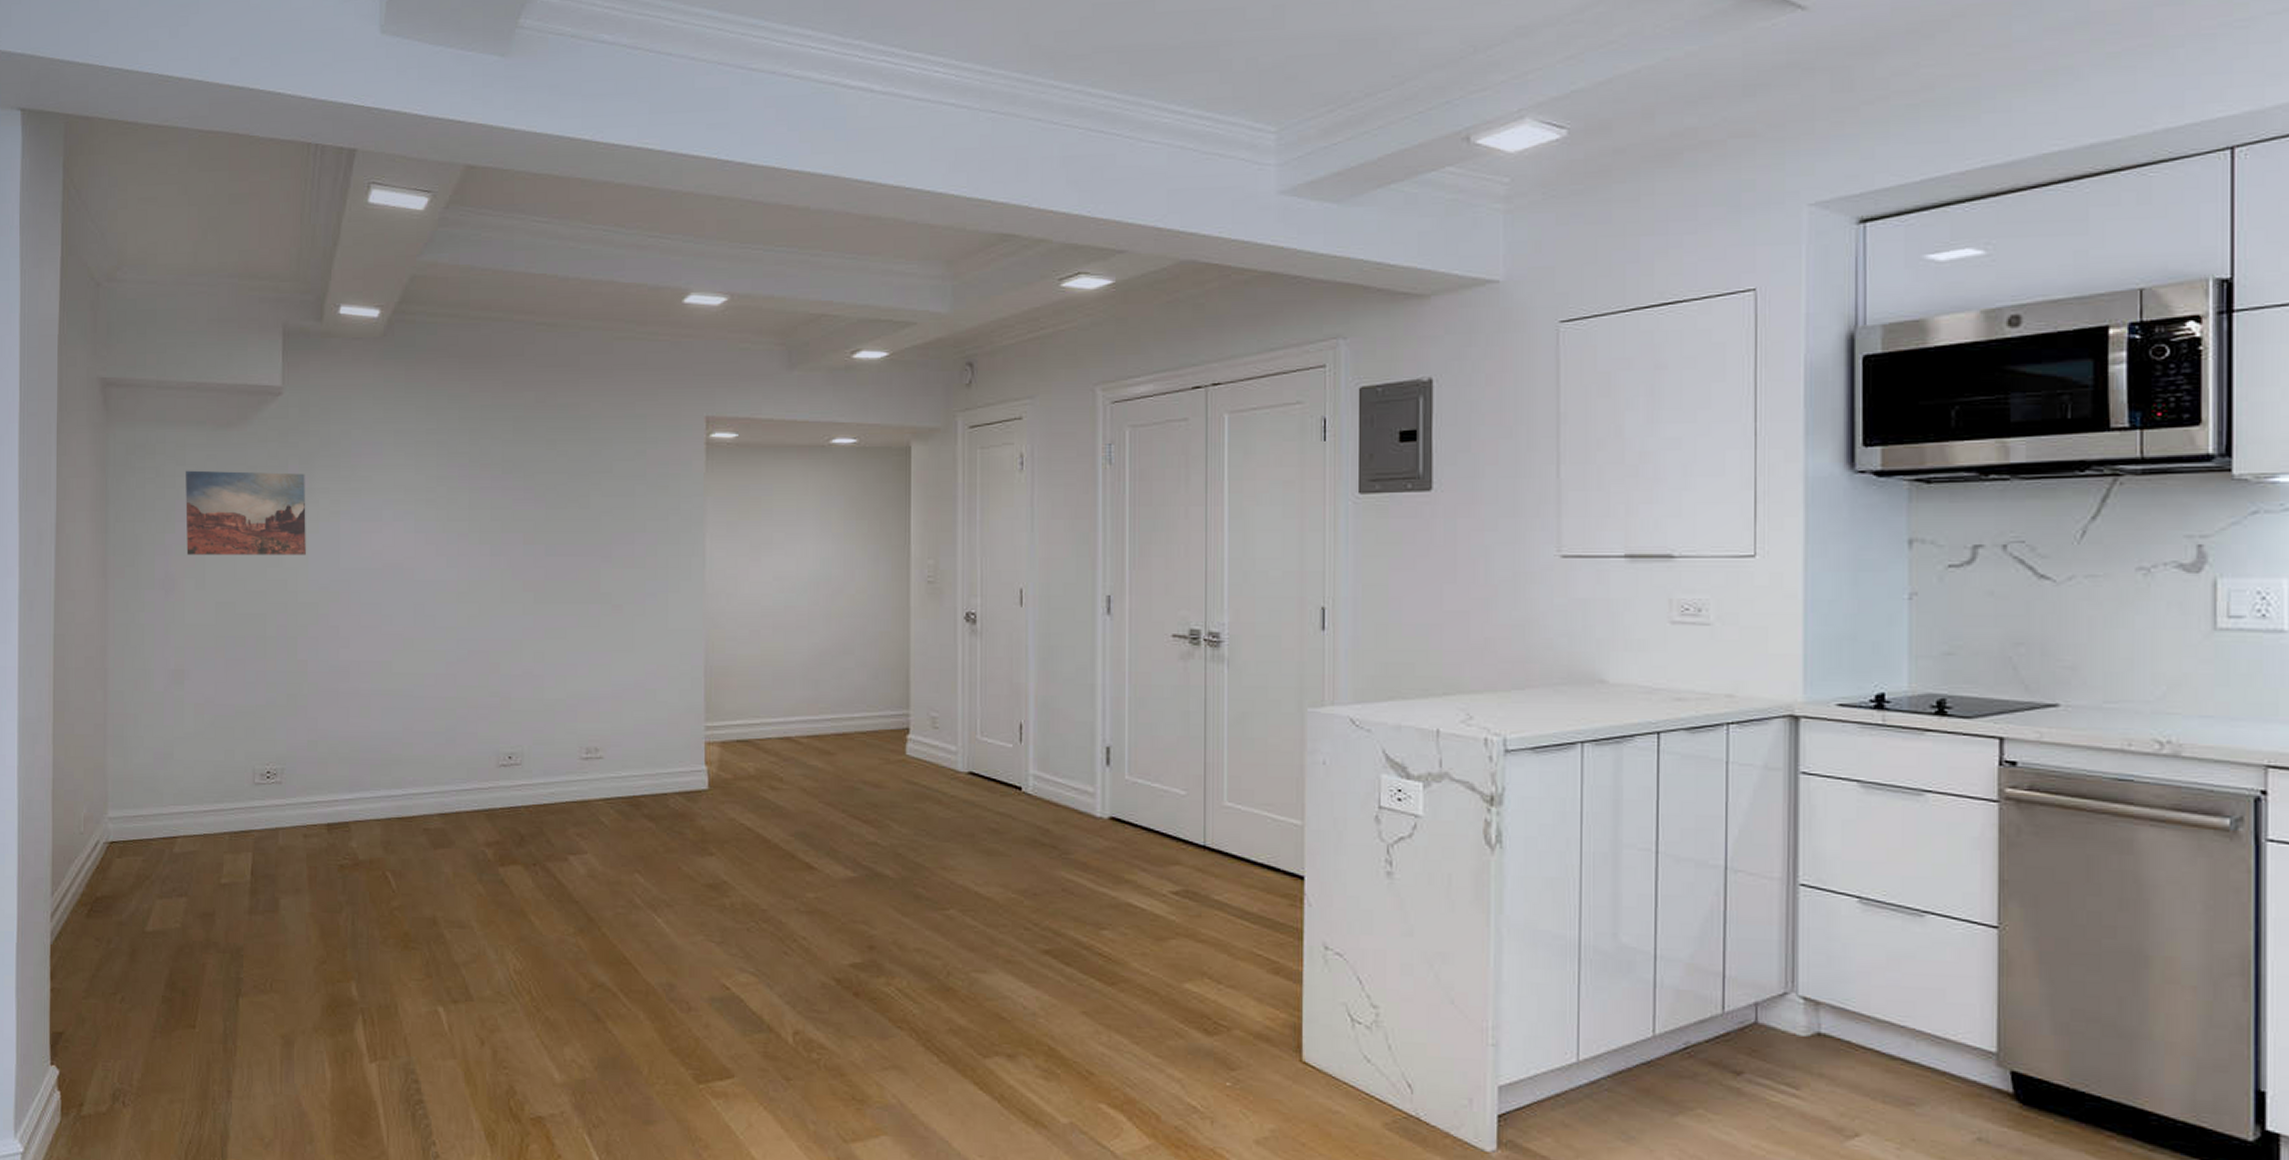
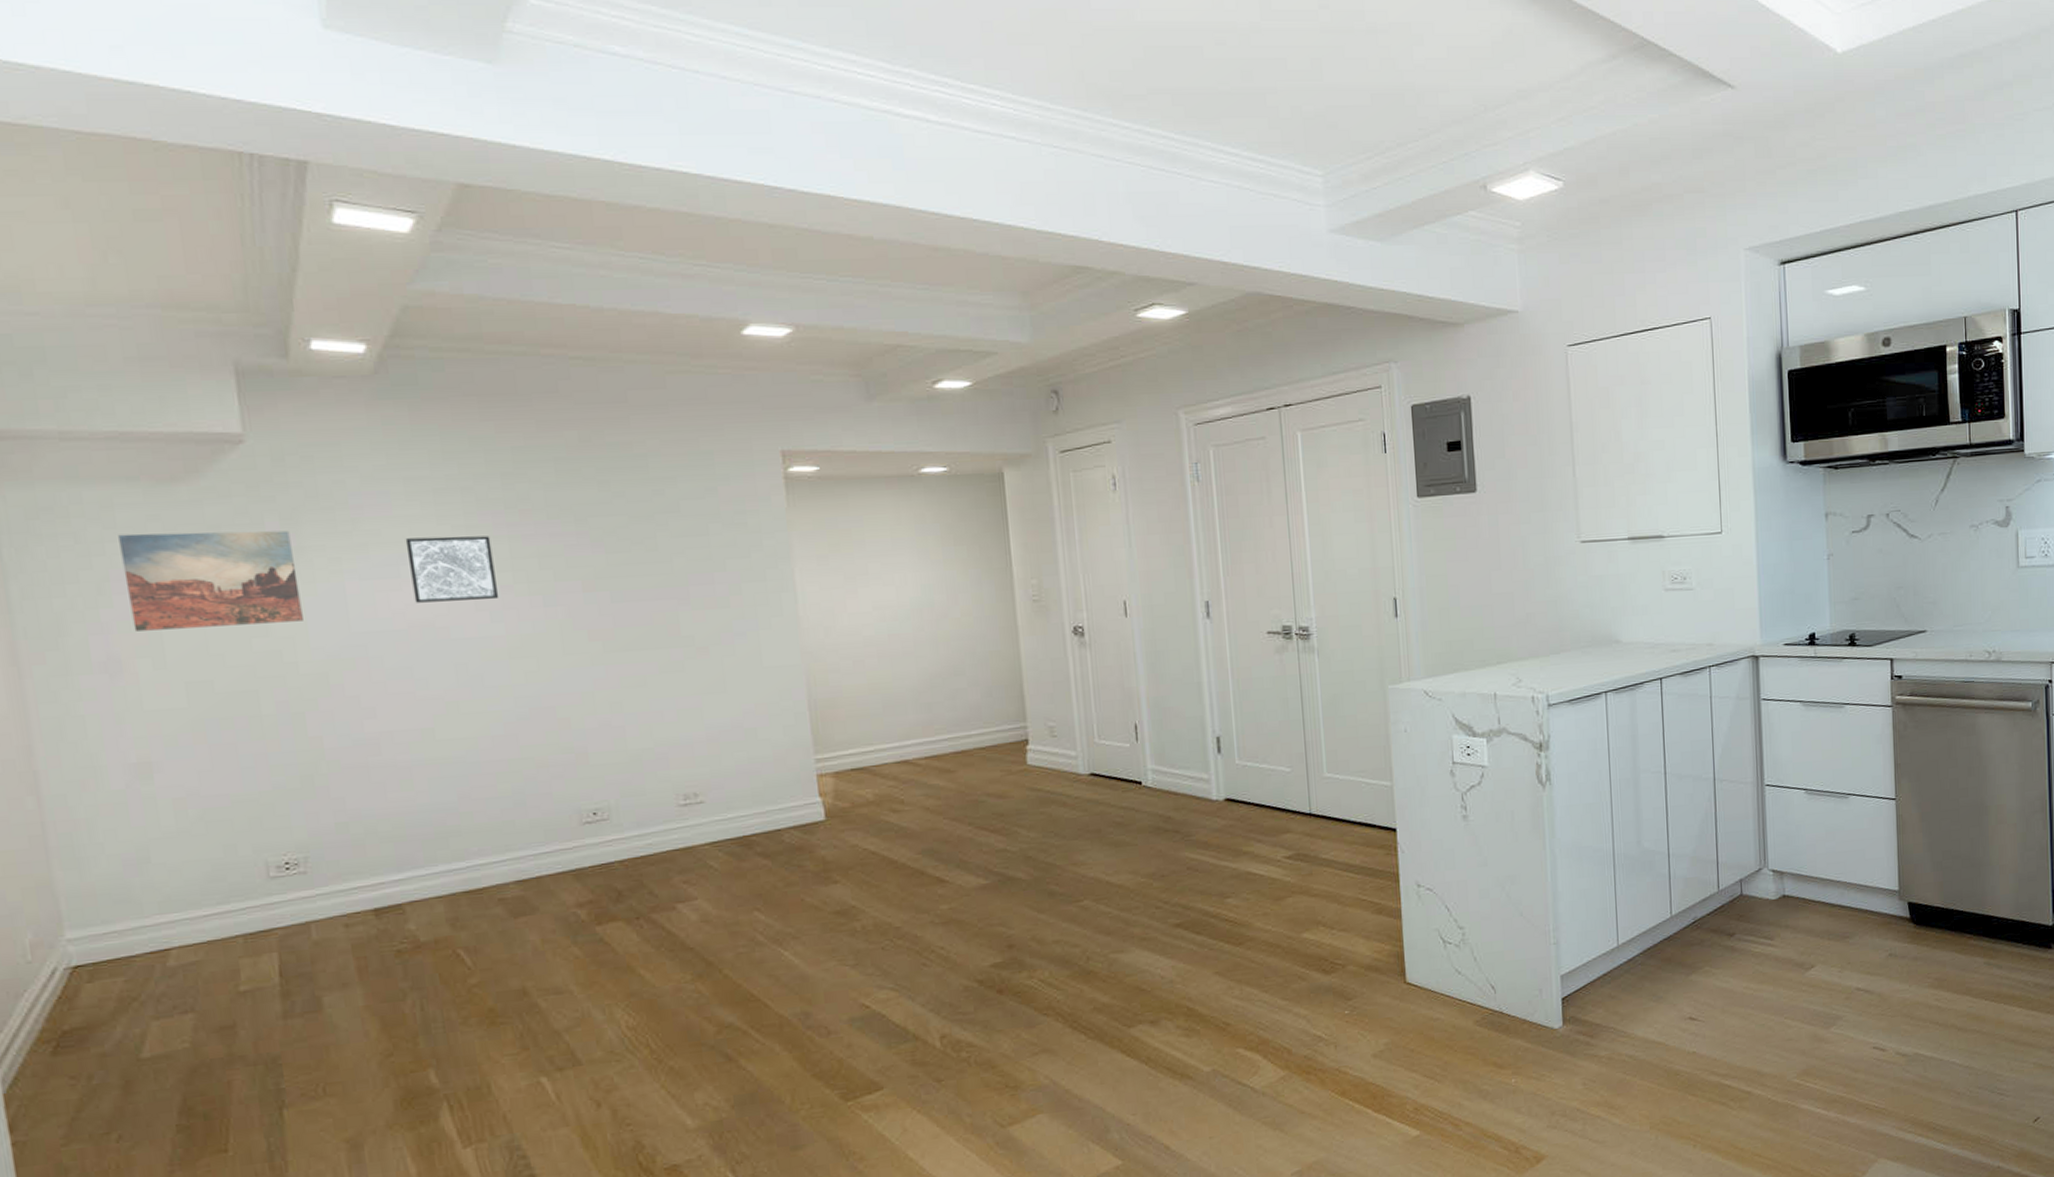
wall art: none [389,485,456,545] -> present [405,536,500,603]

